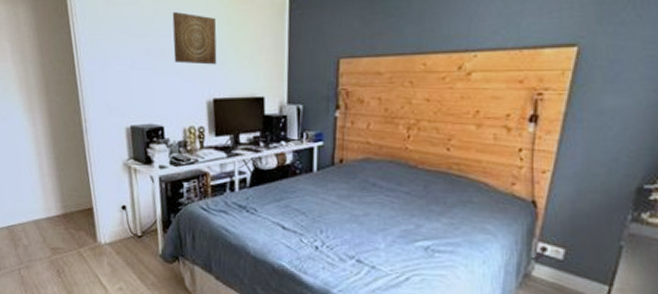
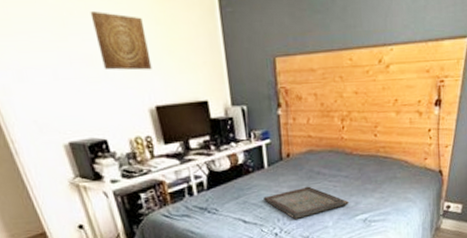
serving tray: none [307,198,408,234] -> present [263,186,349,219]

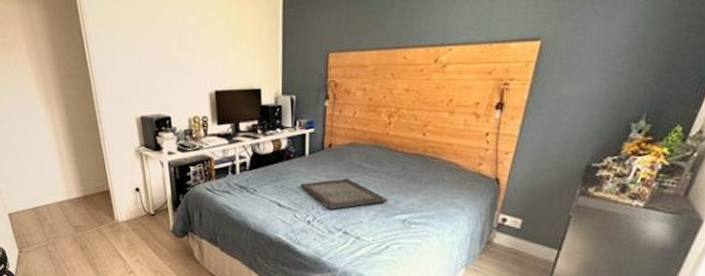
wall art: present [90,11,152,71] -> none [175,10,217,59]

